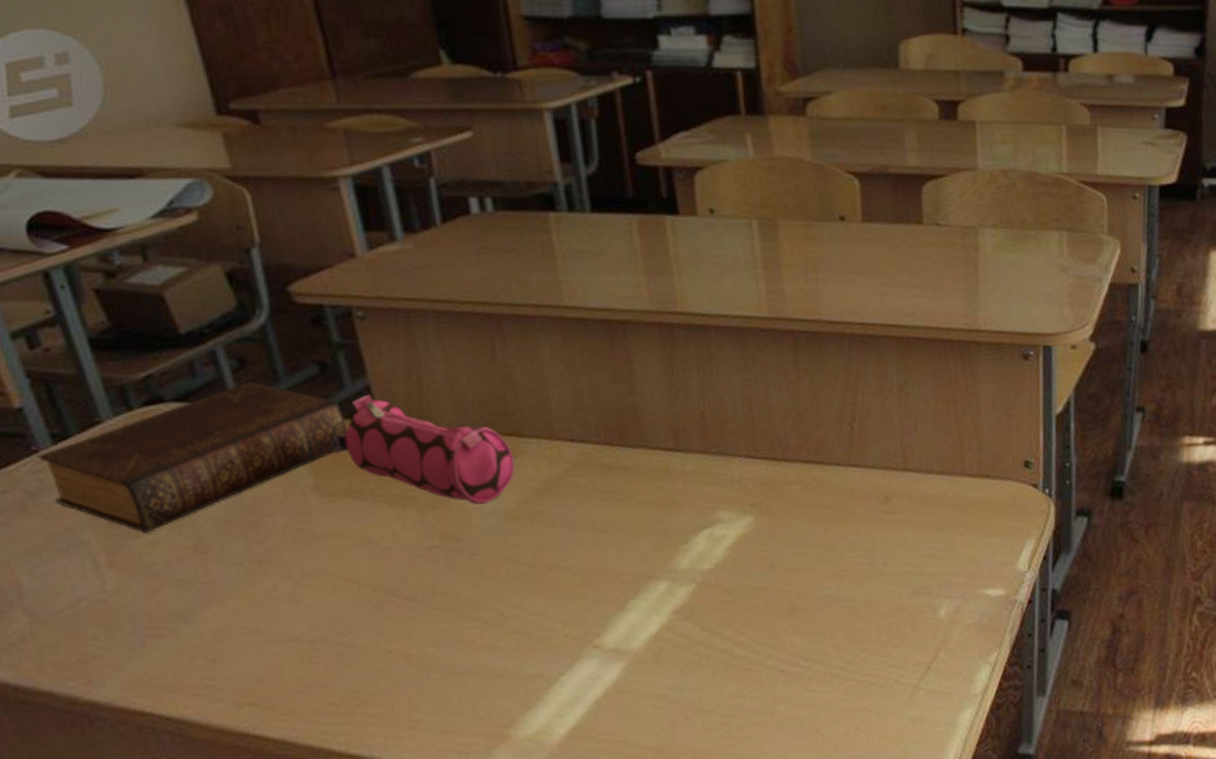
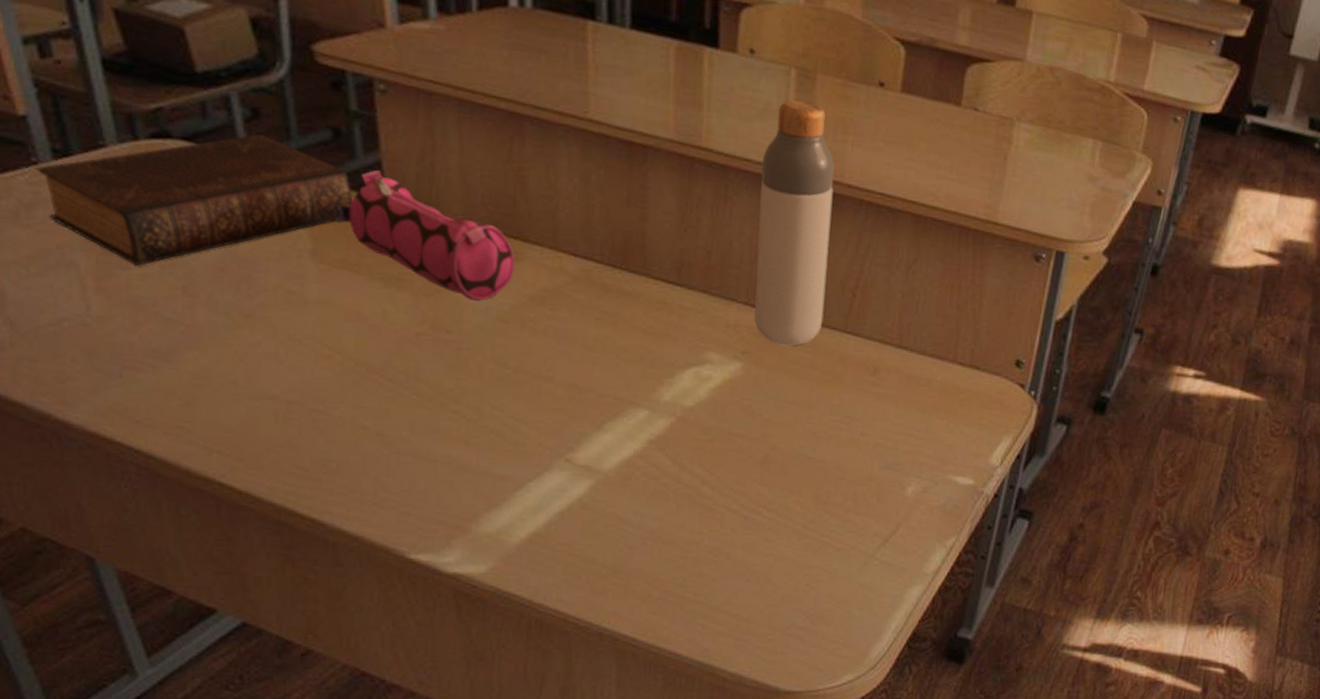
bottle: none [738,248,826,491] -> present [754,100,835,347]

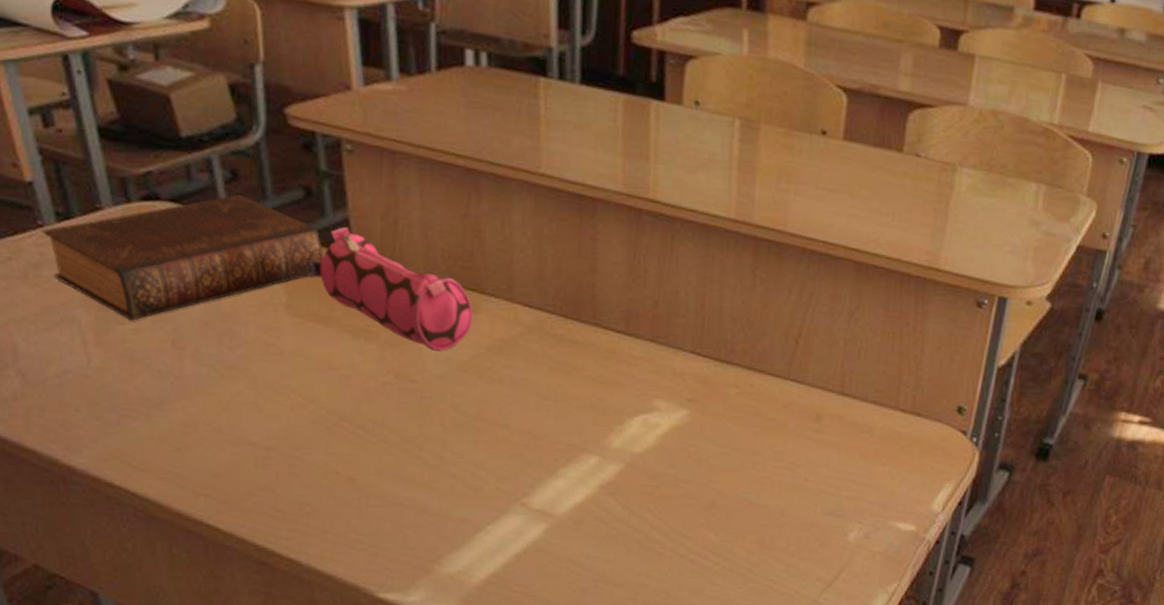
bottle: present [754,100,835,347] -> none [700,150,778,394]

